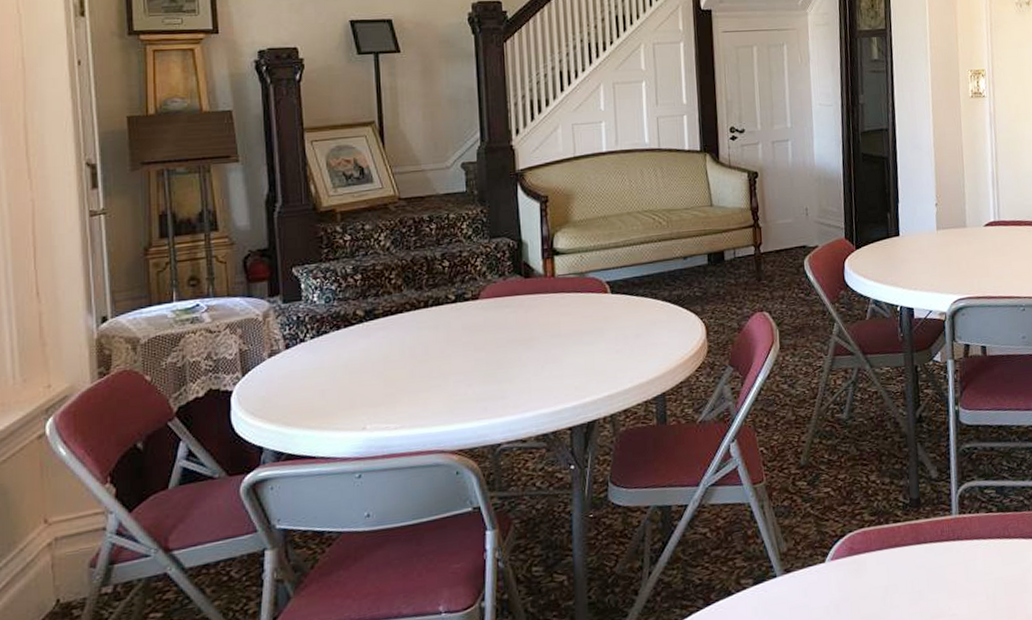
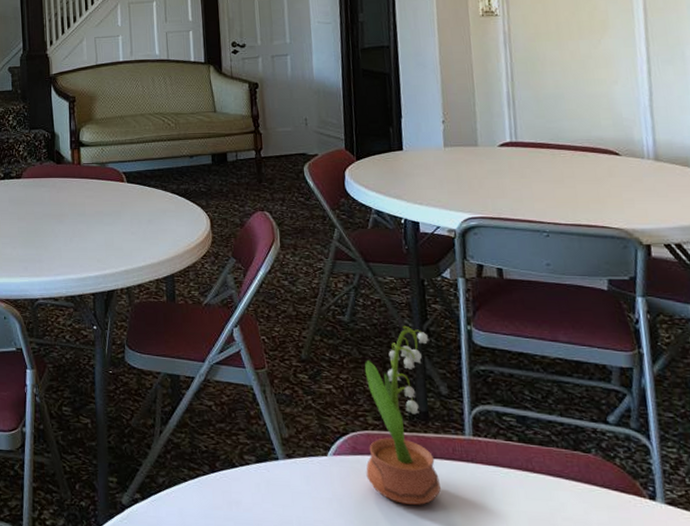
potted flower: none [861,414,930,596] -> present [364,325,441,505]

